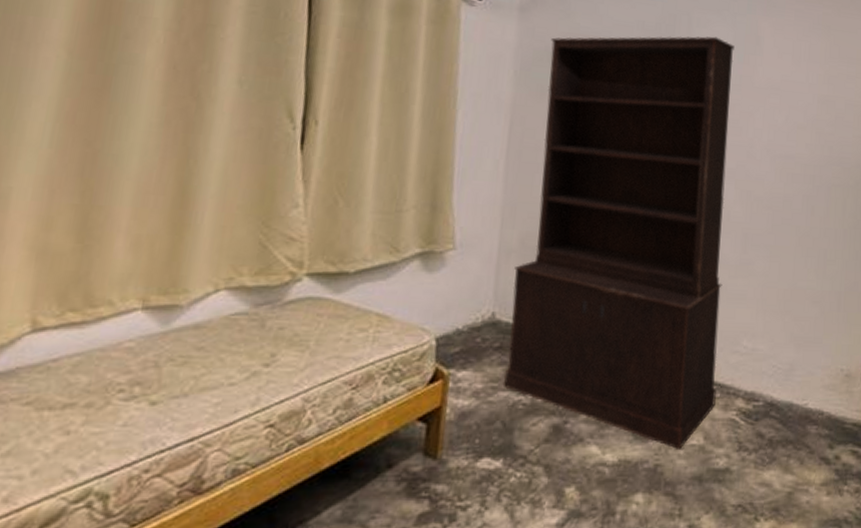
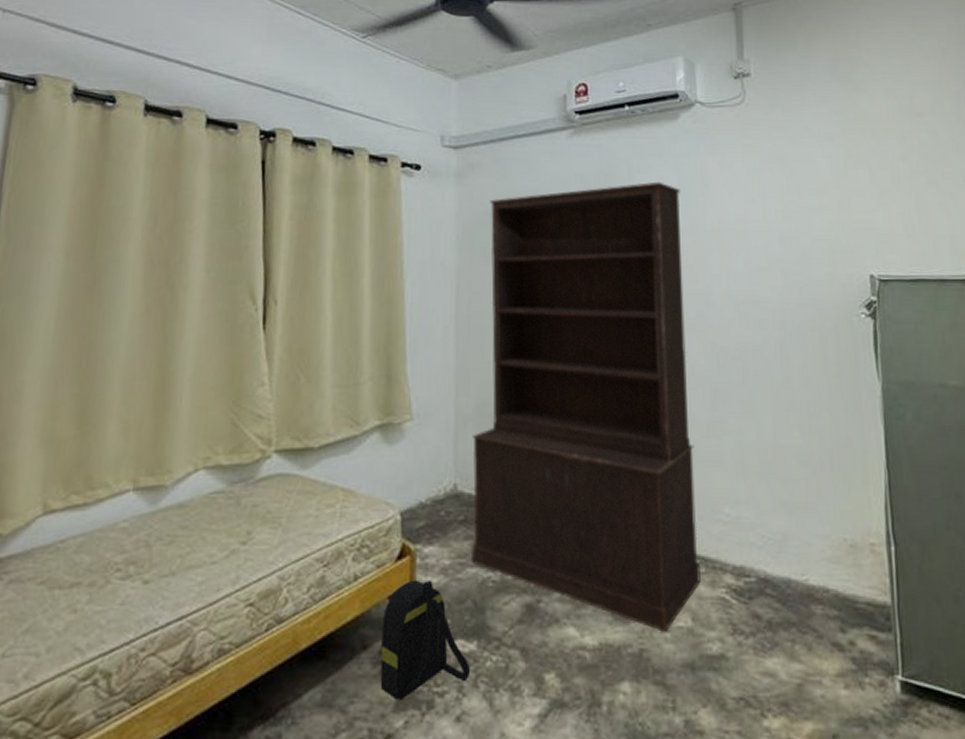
backpack: none [401,402,495,515] -> present [376,579,471,700]

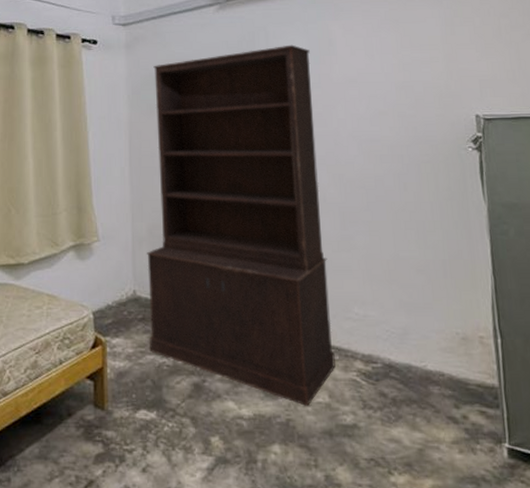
backpack: present [376,579,471,700] -> none [79,364,153,455]

